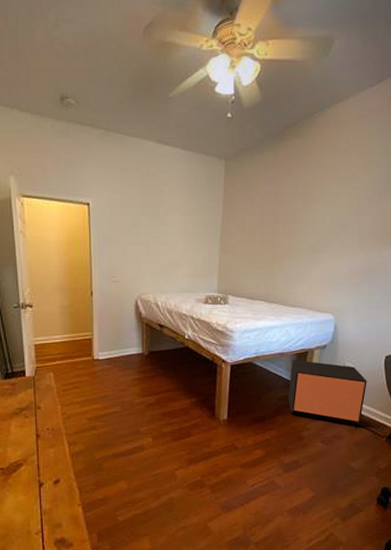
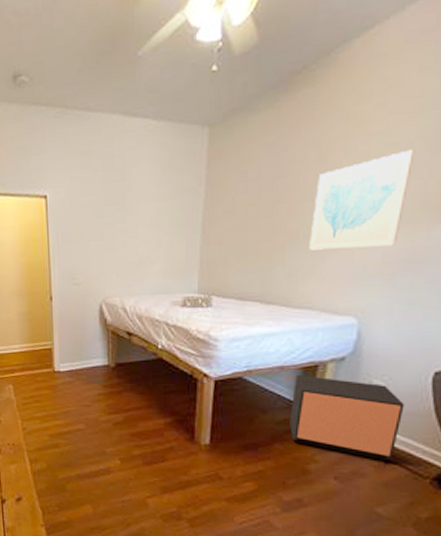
wall art: none [300,192,368,262] -> present [309,149,415,250]

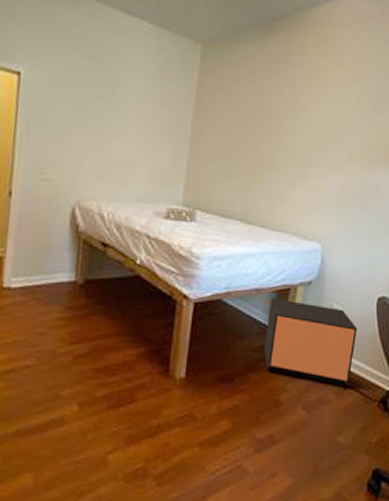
wall art: present [309,149,415,250] -> none [284,103,360,181]

